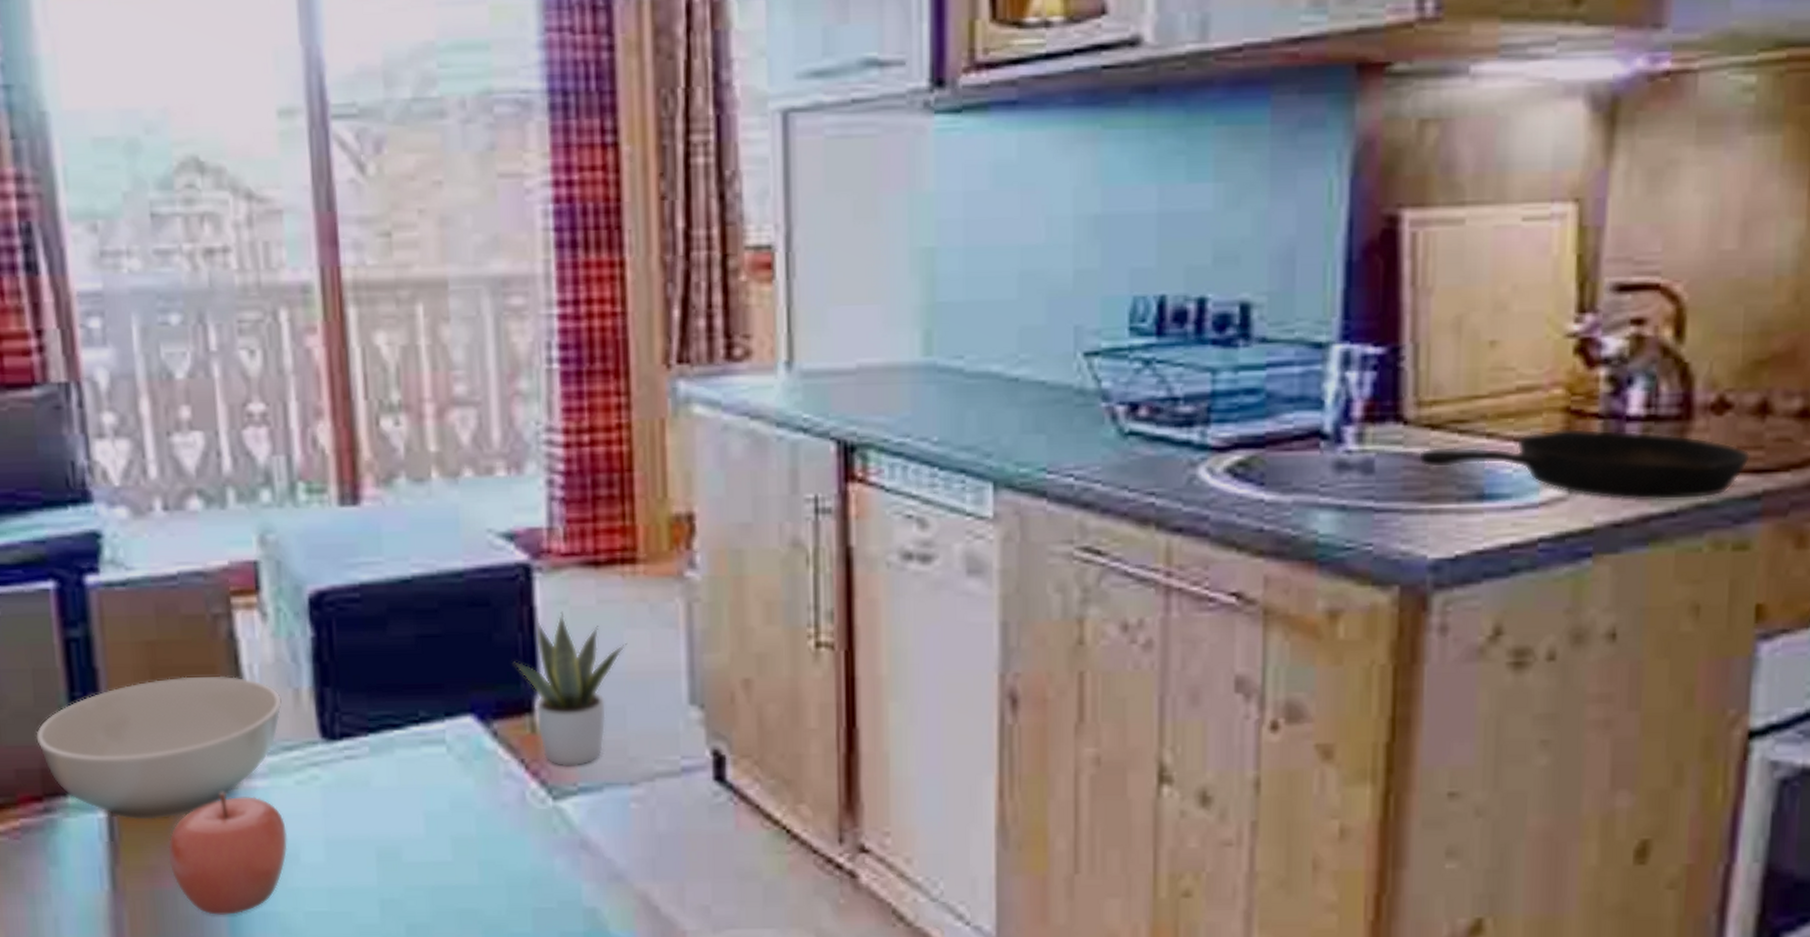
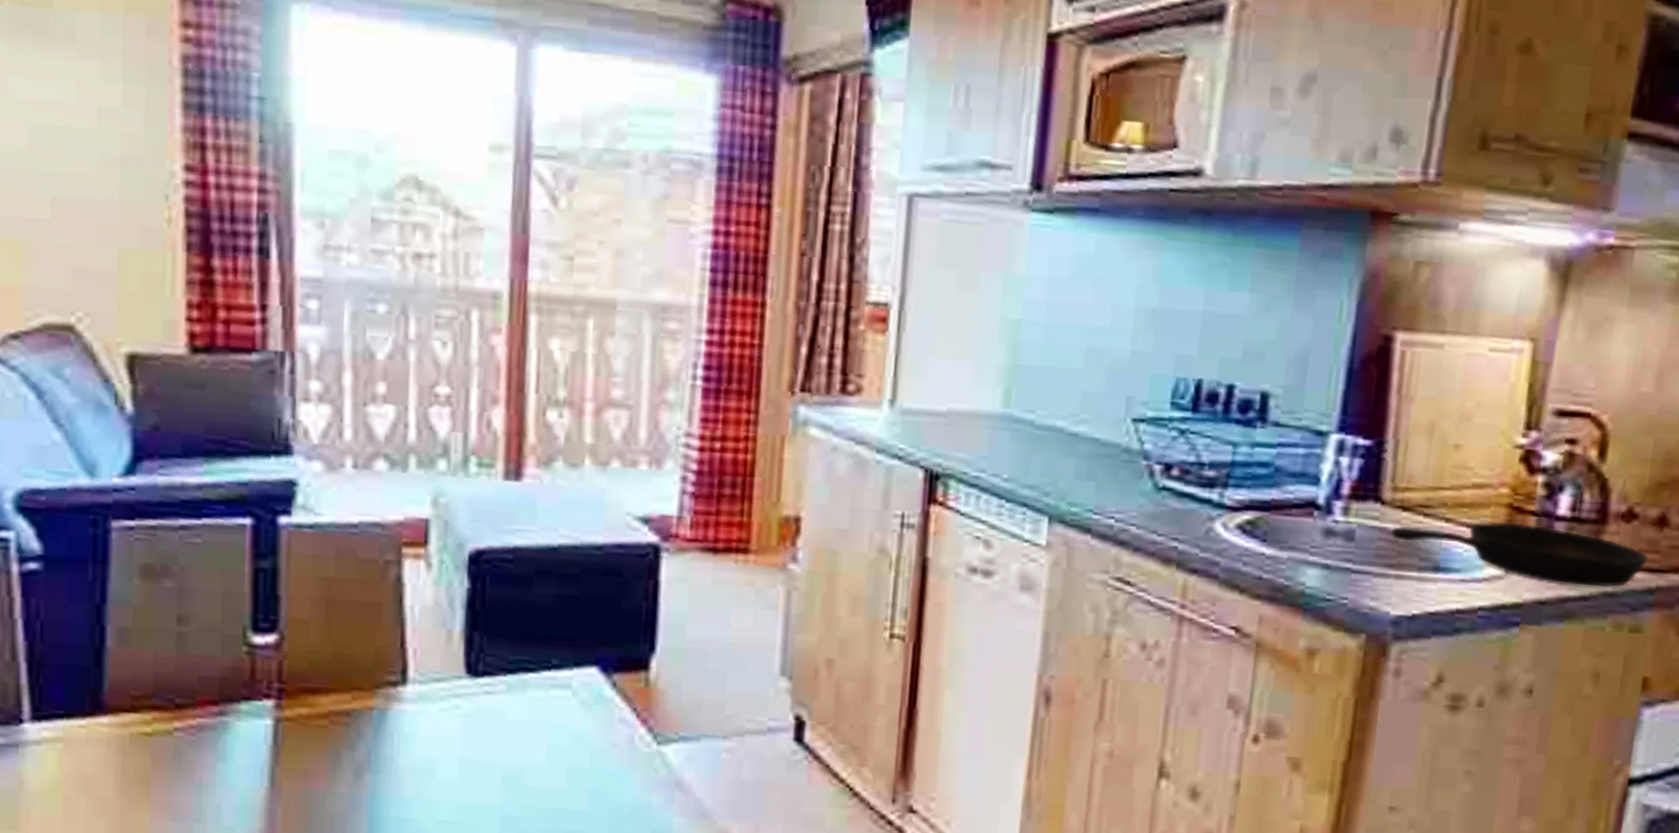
bowl: present [36,676,282,820] -> none [219,610,436,730]
fruit: present [168,792,288,915] -> none [322,712,427,818]
potted plant: present [514,611,628,767] -> none [637,587,734,719]

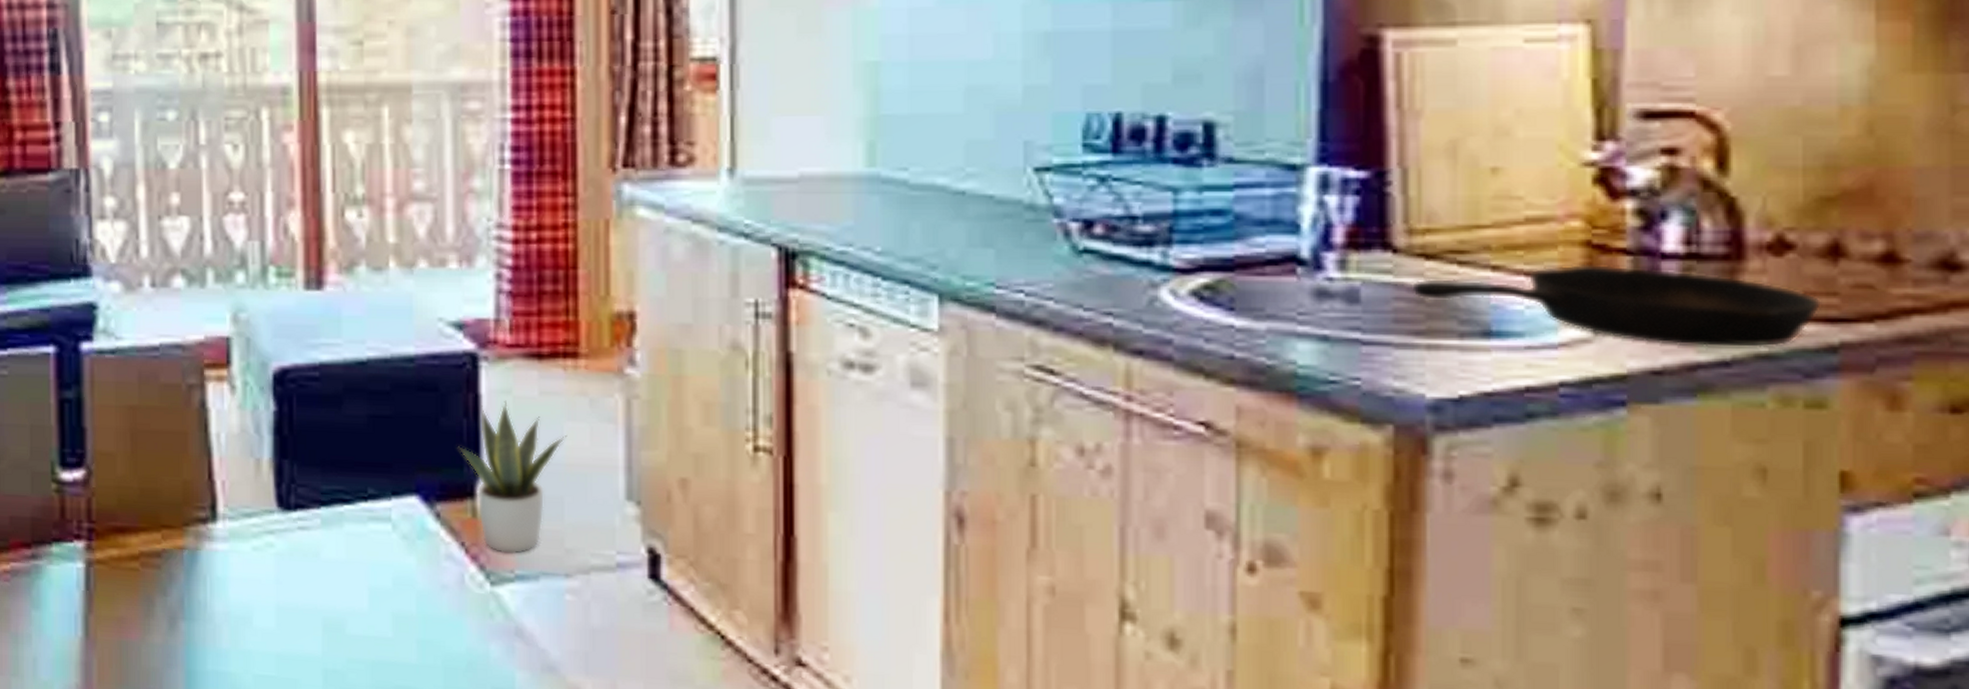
potted plant: none [637,587,734,719] -> present [458,400,568,554]

